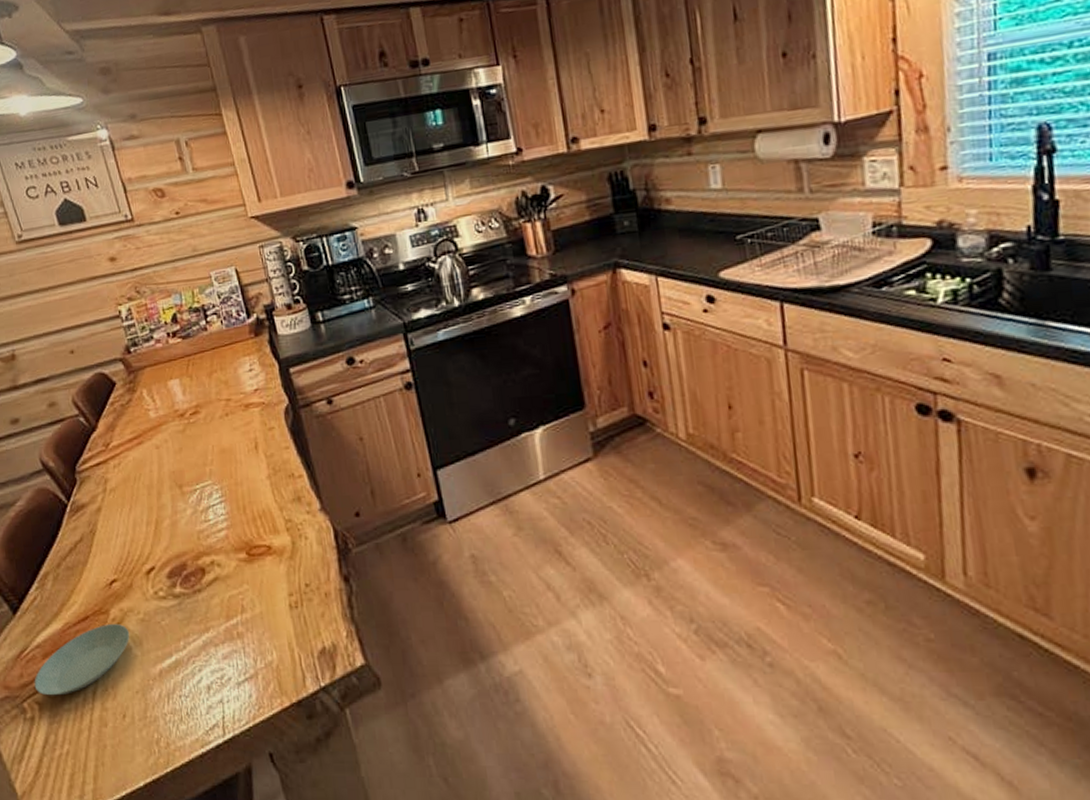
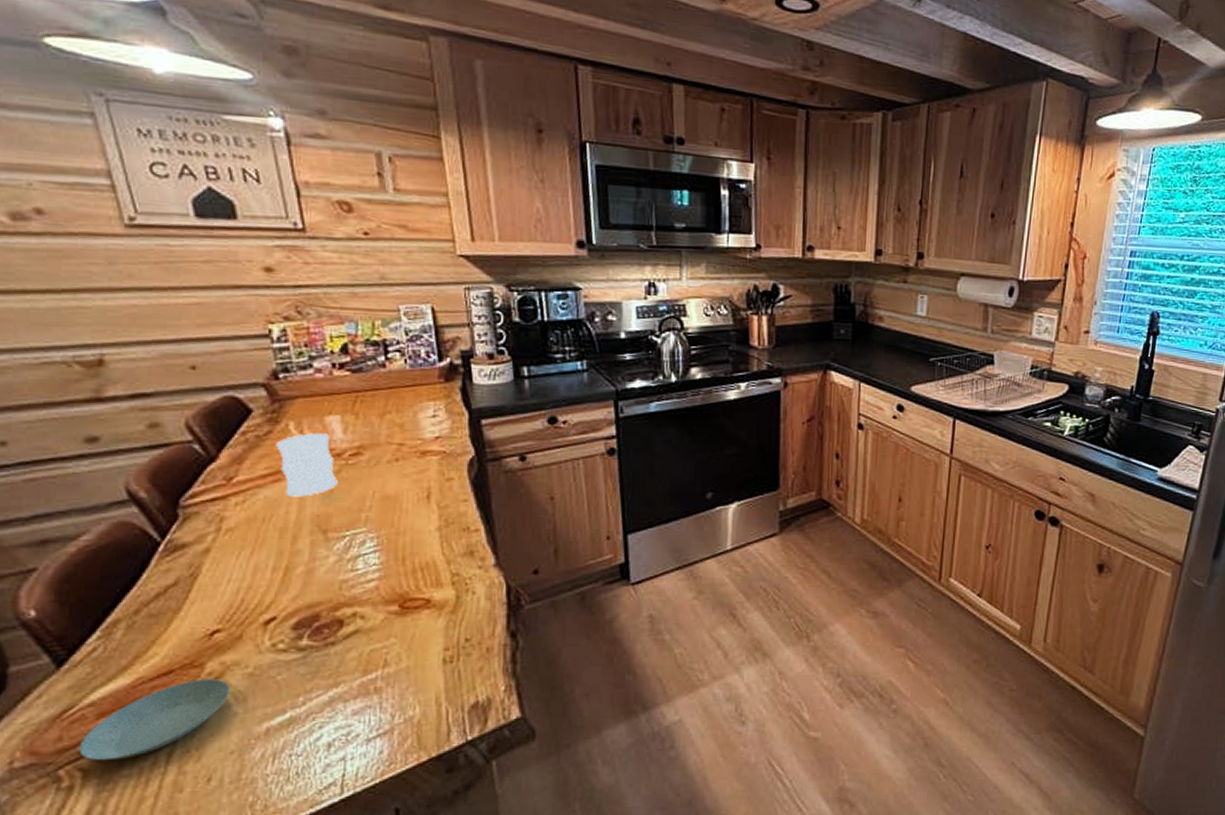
mug: none [135,397,185,457] -> present [276,433,338,497]

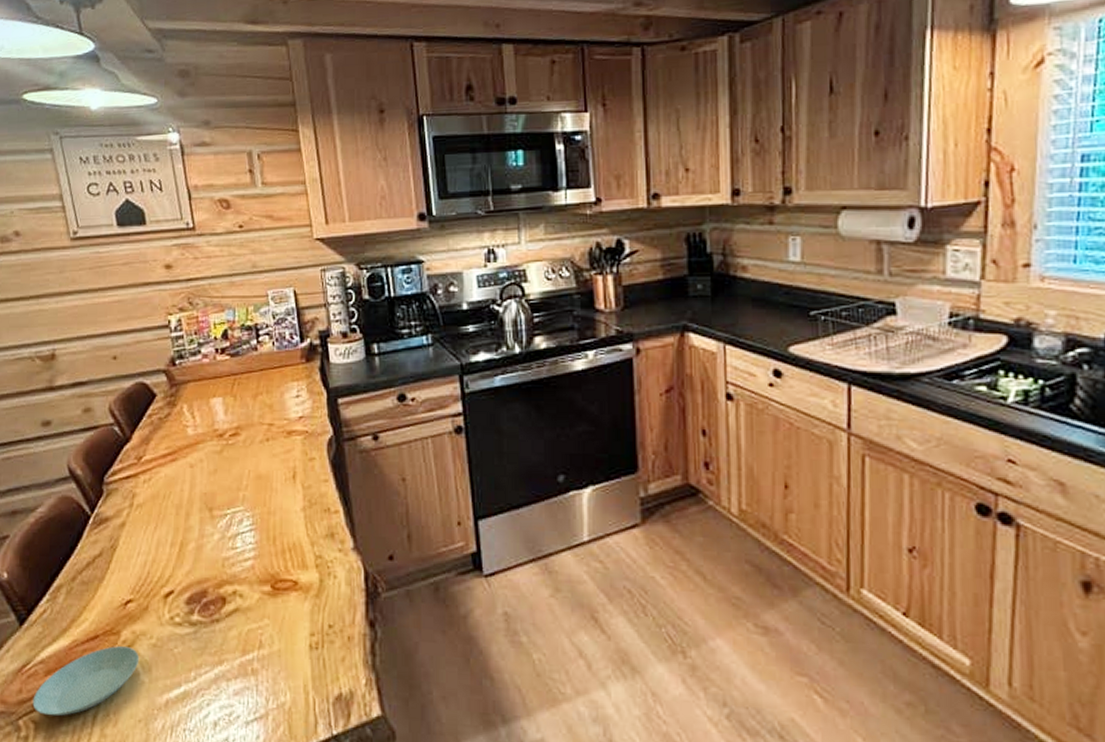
mug: present [276,433,338,497] -> none [173,415,220,476]

